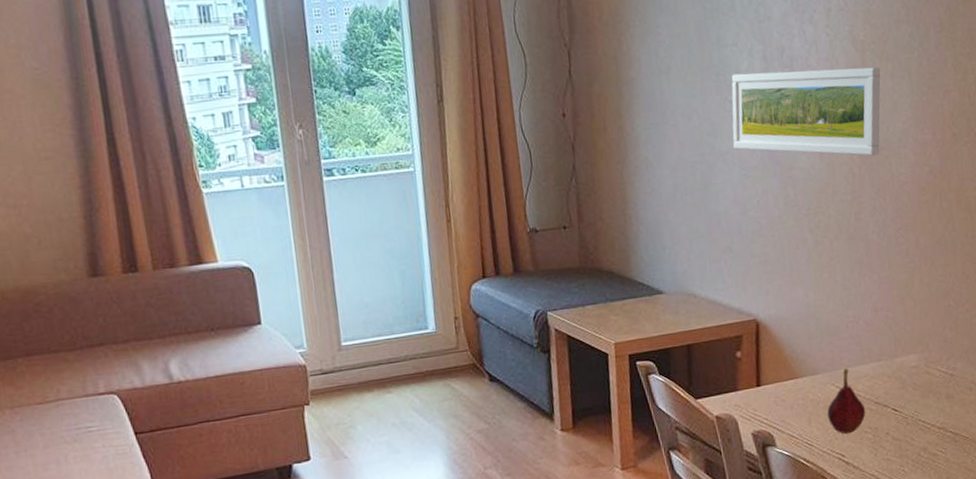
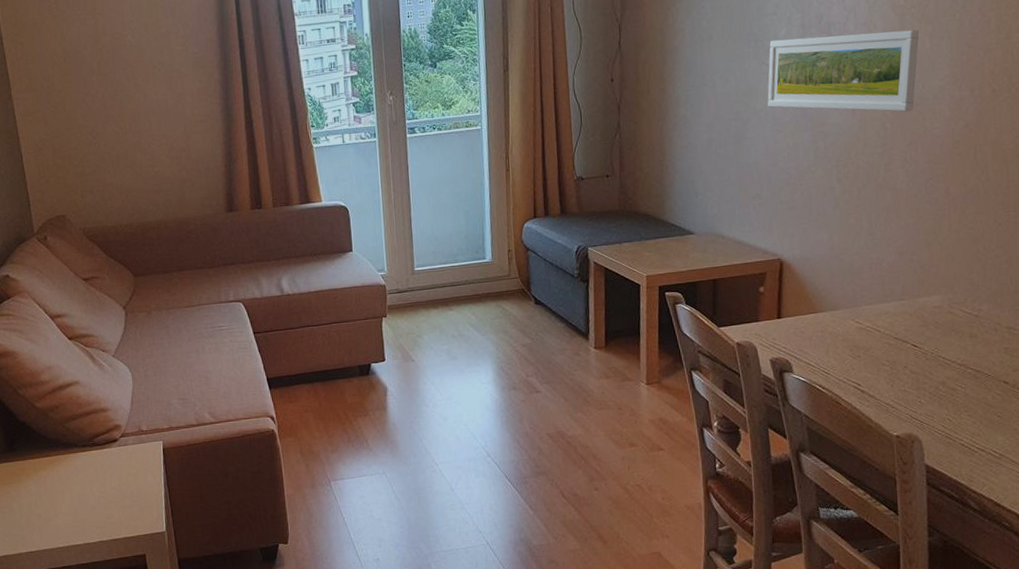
fruit: present [827,368,866,435] -> none [845,305,885,366]

